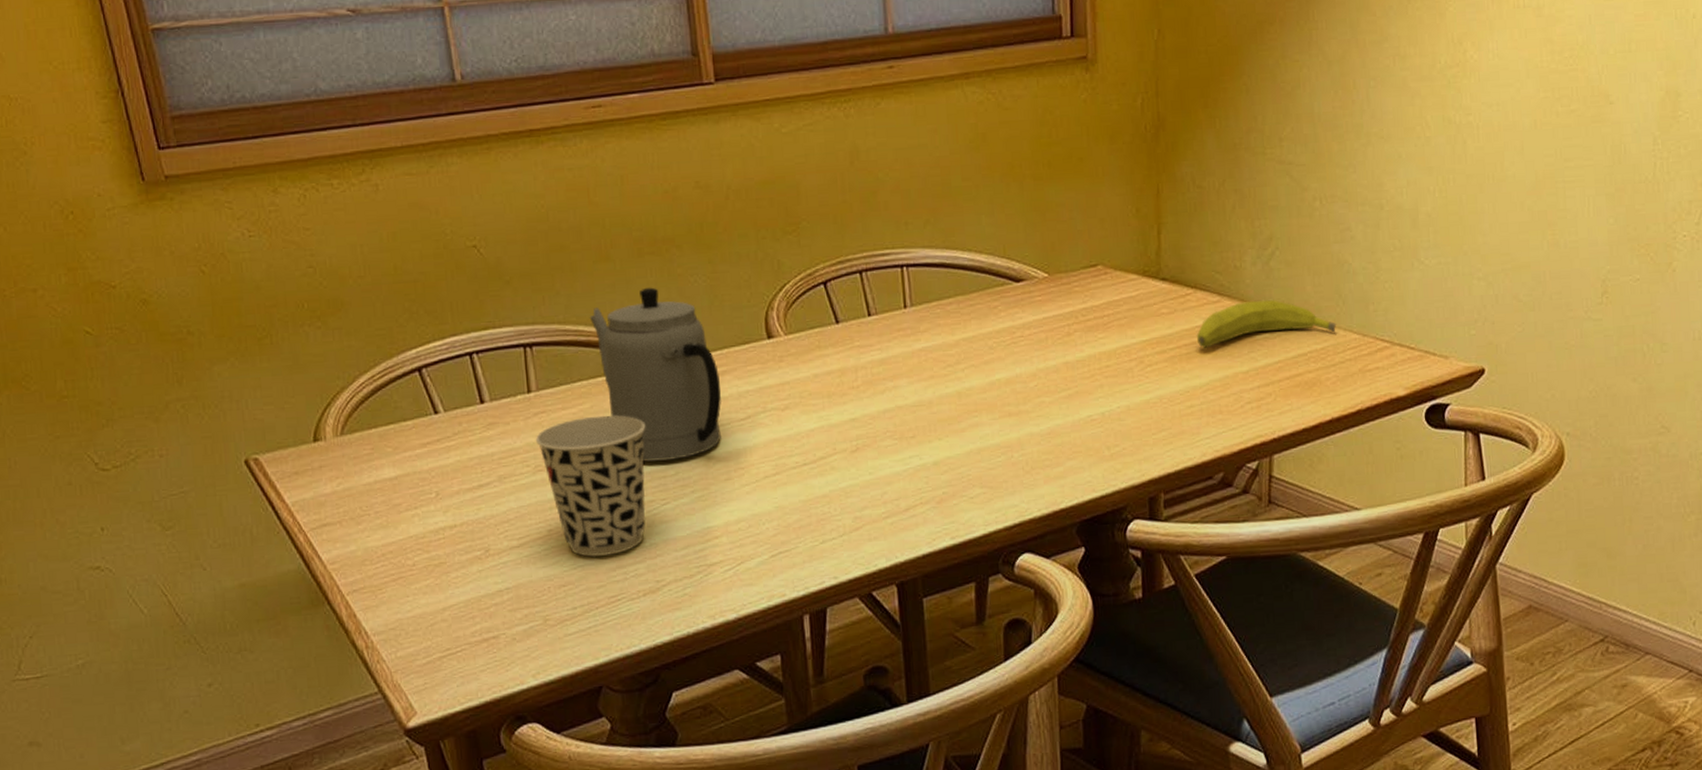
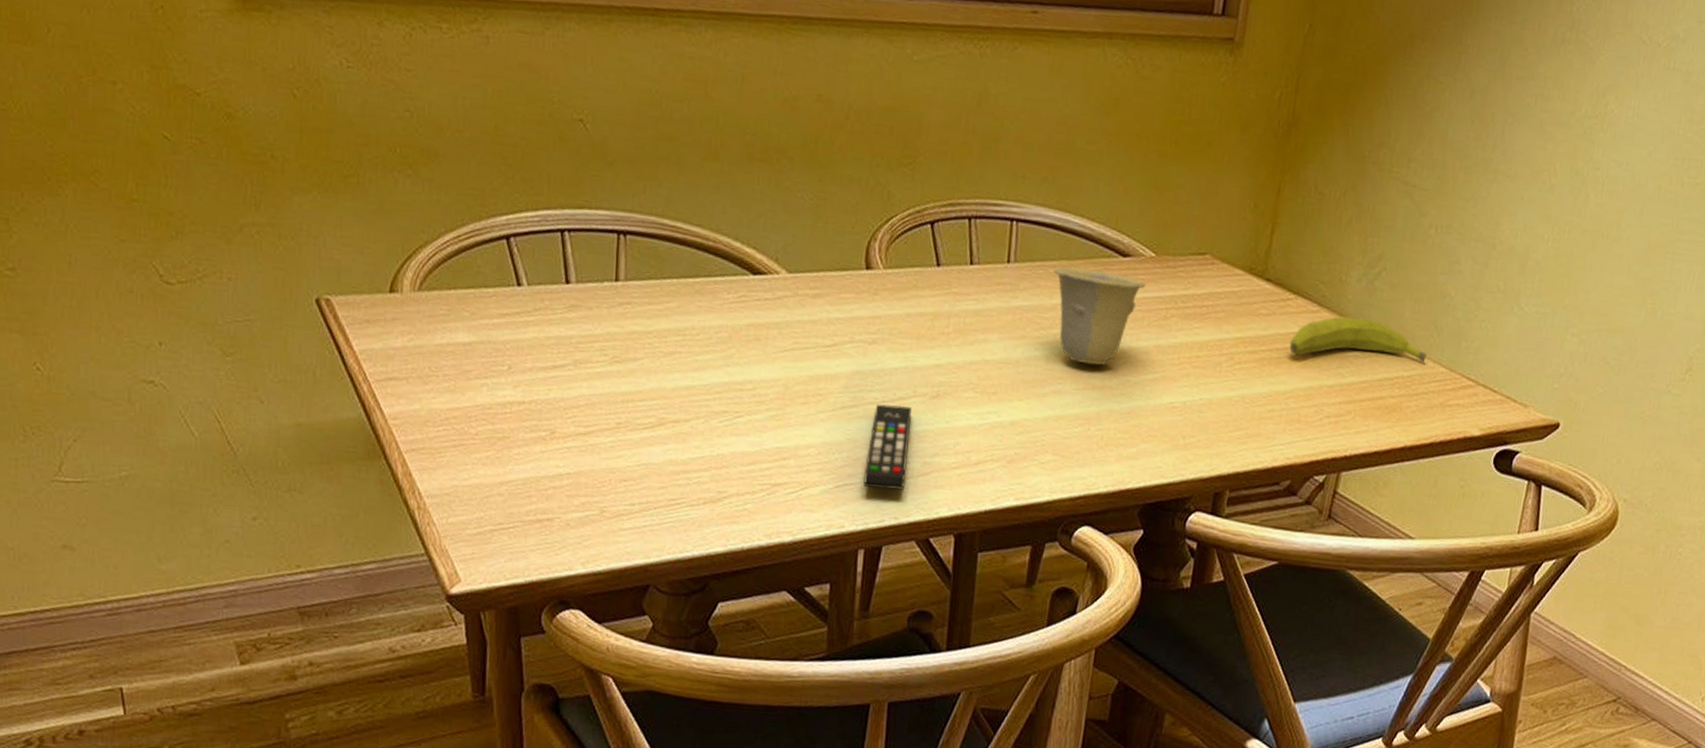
cup: present [535,415,646,557] -> none [616,316,730,458]
teapot: present [589,287,722,462] -> none [688,195,812,375]
remote control: none [797,464,839,552] -> present [863,404,912,490]
cup: none [950,300,1043,393] -> present [1053,267,1145,365]

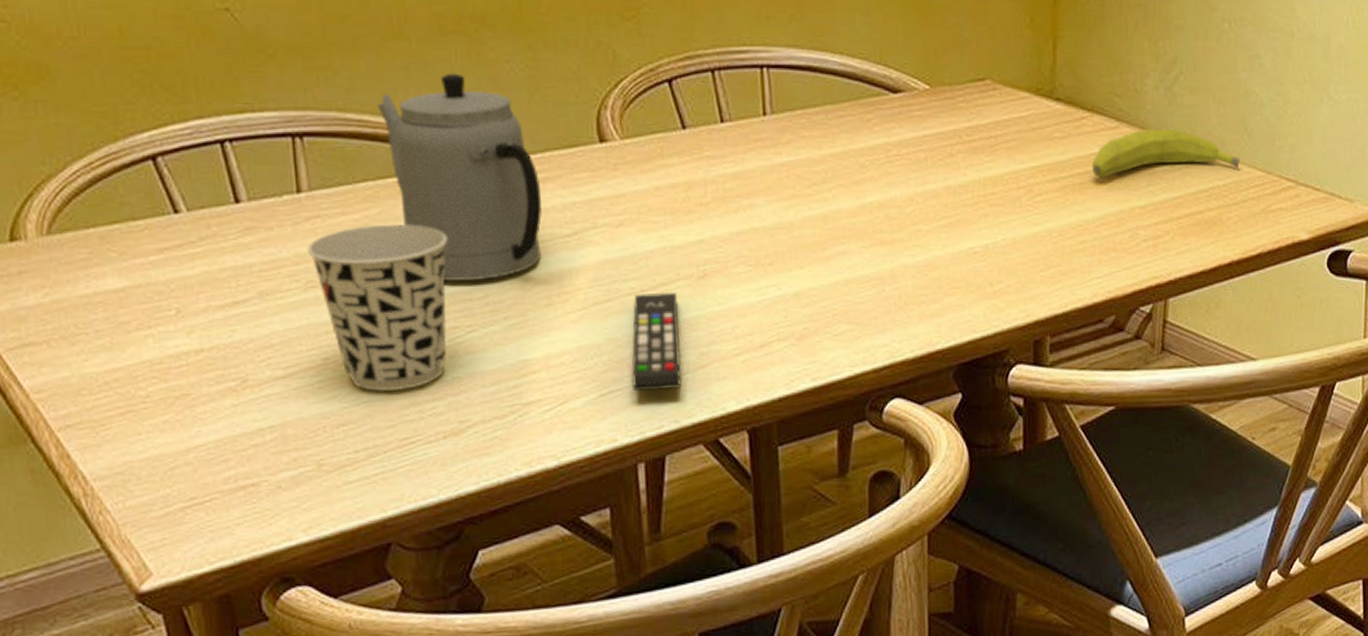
cup: none [616,316,730,458] -> present [306,224,448,392]
teapot: none [688,195,812,375] -> present [376,73,543,281]
cup: present [1053,267,1145,365] -> none [816,111,923,218]

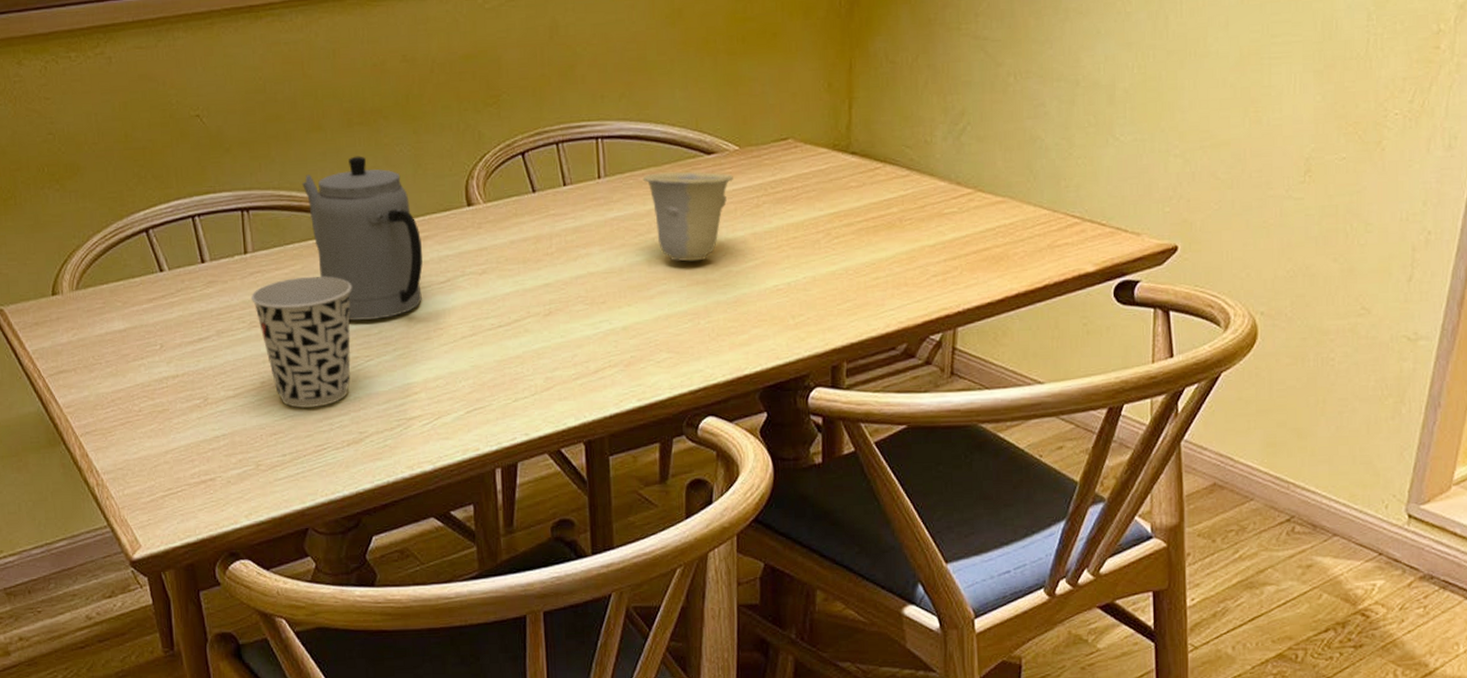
remote control: present [632,292,682,392] -> none [491,327,531,410]
cup: none [816,111,923,218] -> present [642,172,733,262]
fruit: present [1091,128,1241,178] -> none [884,174,1027,221]

